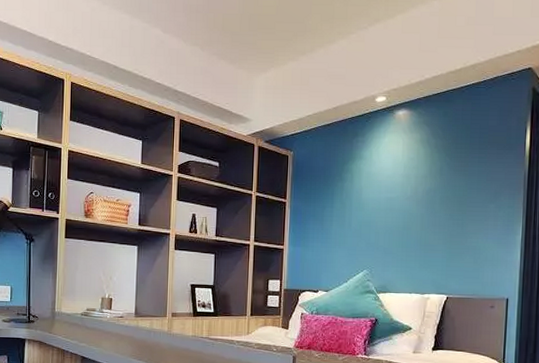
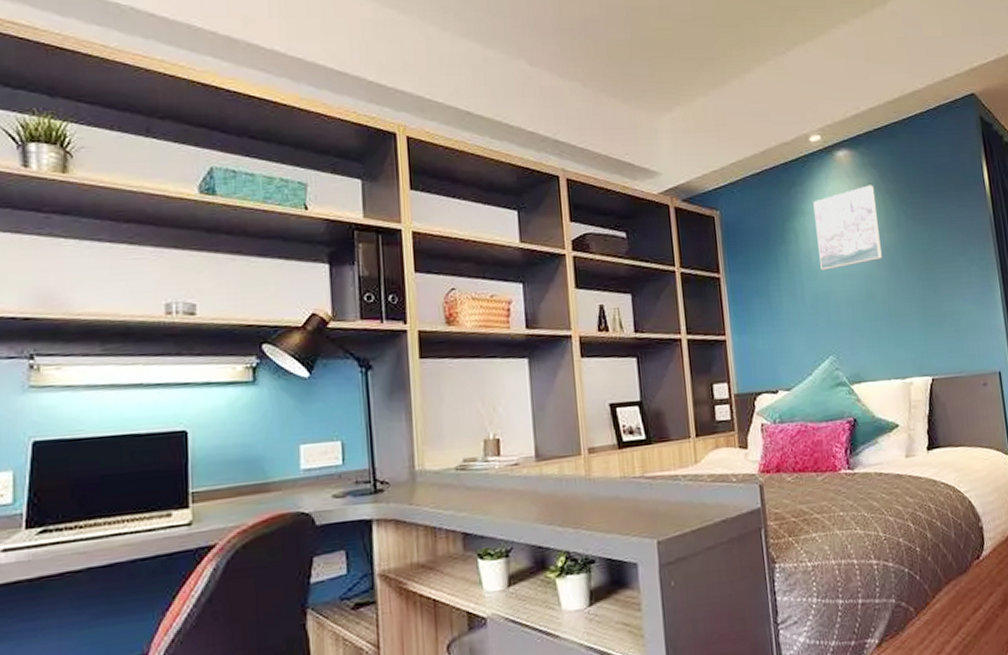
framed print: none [368,139,425,204] -> present [813,185,882,270]

